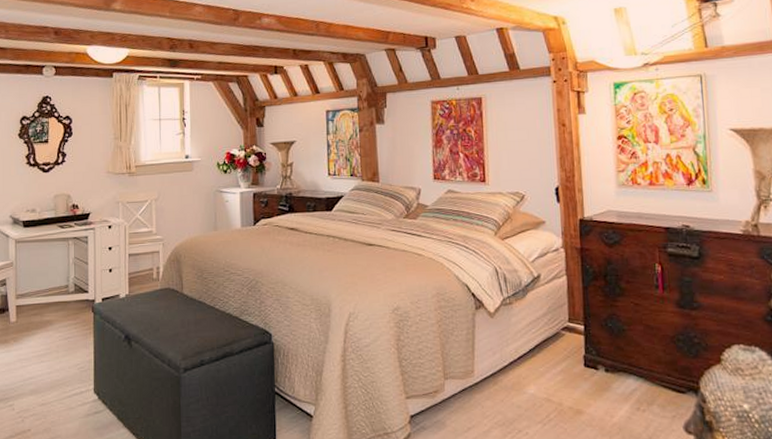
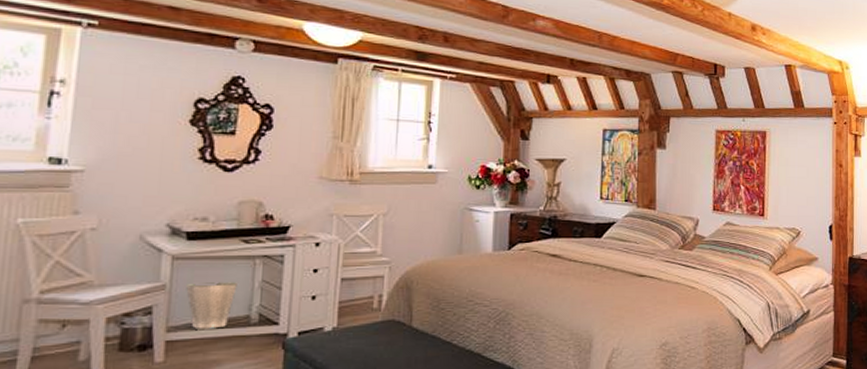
waste basket: none [26,259,58,297] -> present [186,282,237,329]

